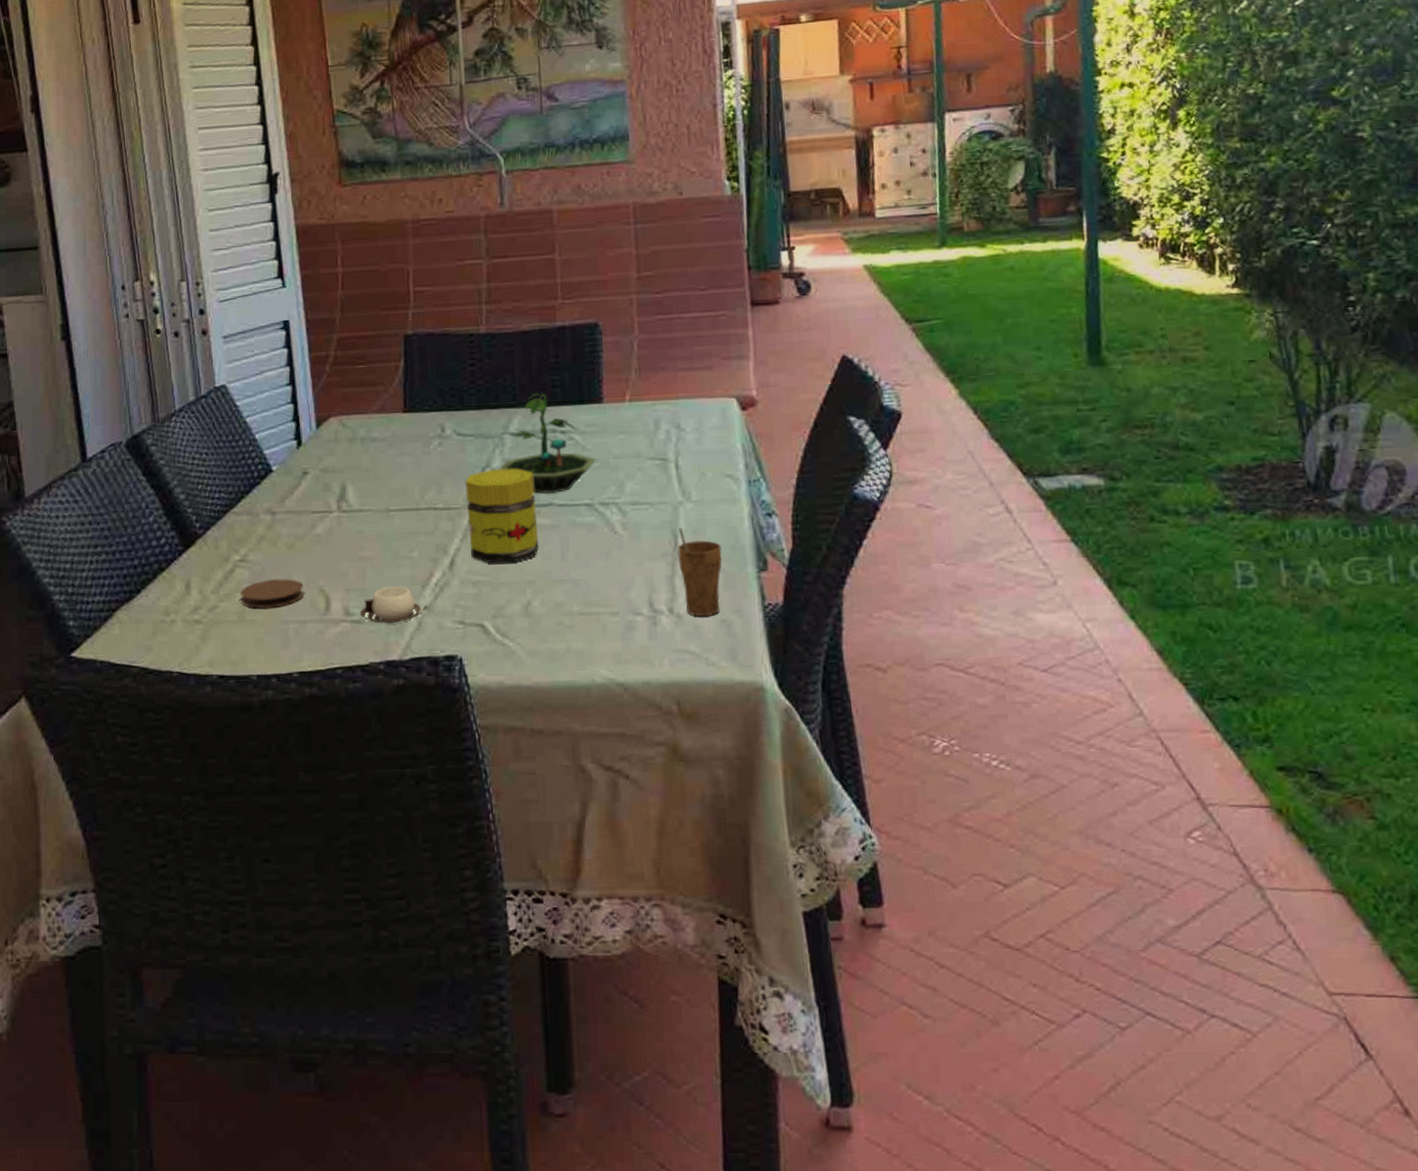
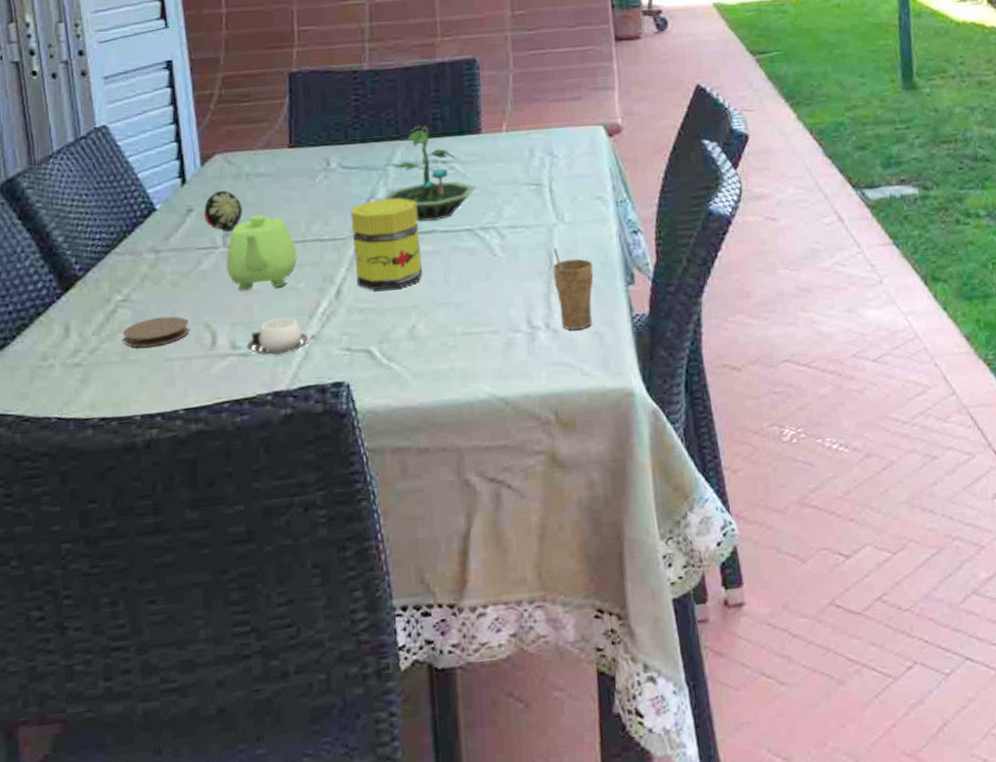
fruit: none [318,453,357,495] -> present [203,190,243,231]
teapot: none [340,480,411,557] -> present [226,214,298,291]

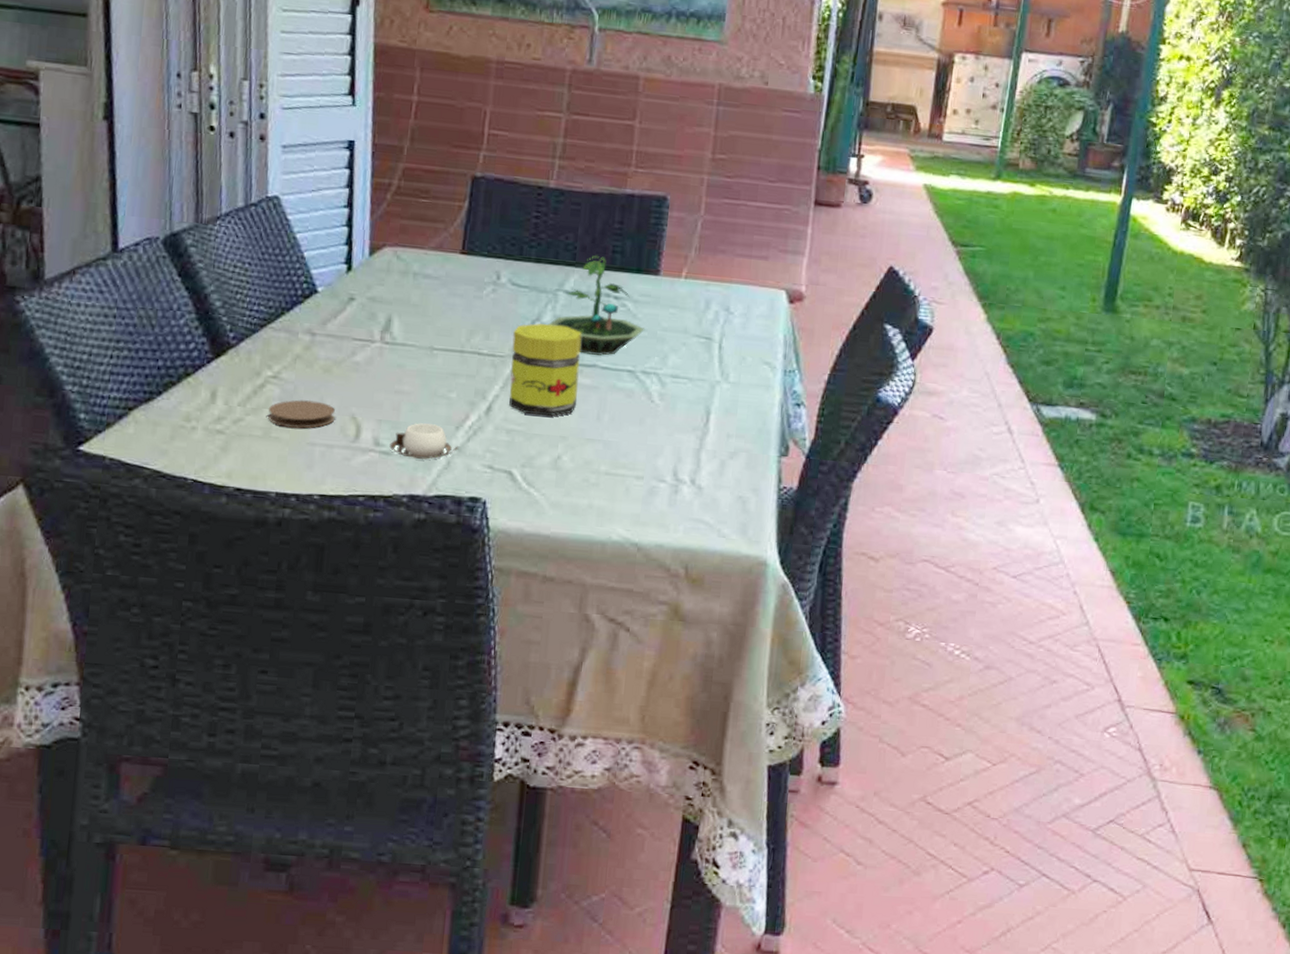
fruit: present [203,190,243,231] -> none [364,284,405,327]
teapot: present [226,214,298,291] -> none [380,315,454,392]
cup: present [553,247,594,330] -> none [707,405,749,491]

